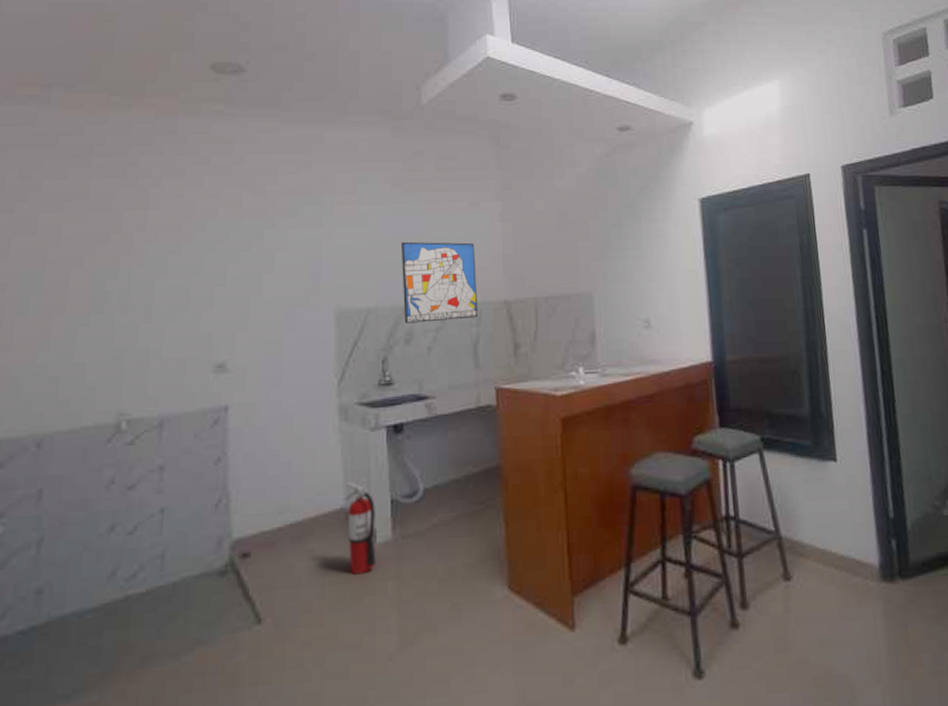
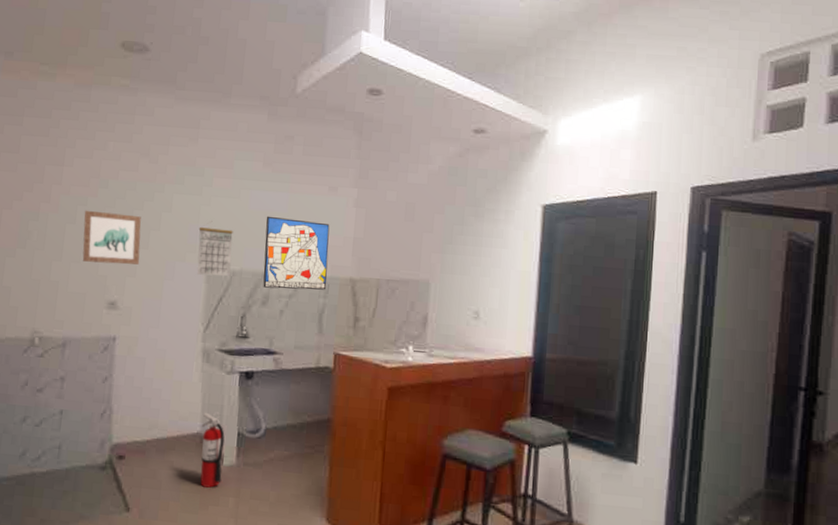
wall art: none [177,258,252,320] -> present [82,210,141,265]
calendar: none [321,254,364,318] -> present [197,221,233,277]

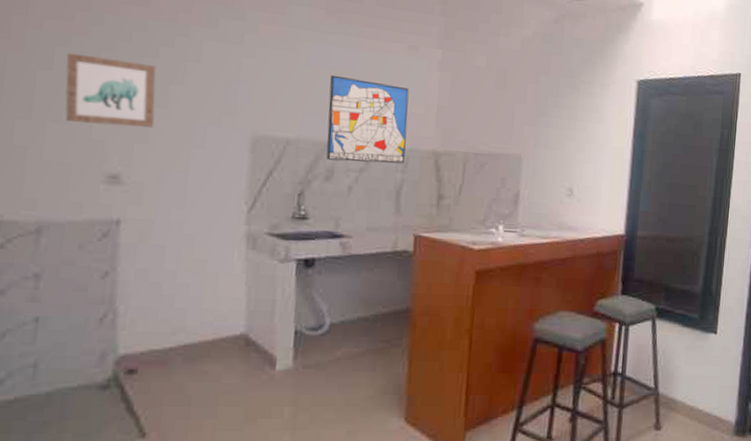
calendar: present [197,221,233,277] -> none [238,77,287,146]
fire extinguisher: present [200,412,225,488] -> none [245,308,278,398]

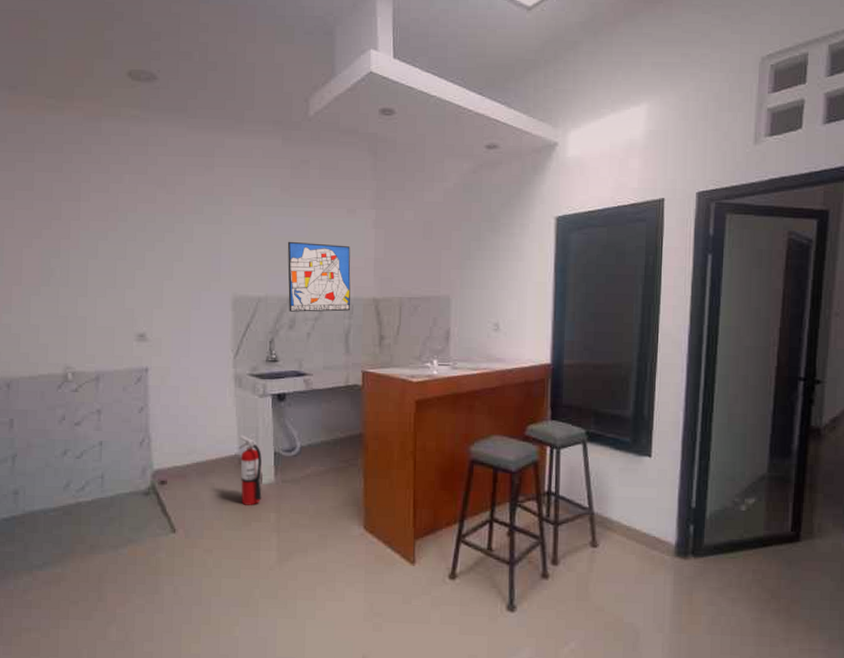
wall art: present [65,52,156,128] -> none [105,244,166,297]
fire extinguisher: none [245,308,278,398] -> present [238,434,262,505]

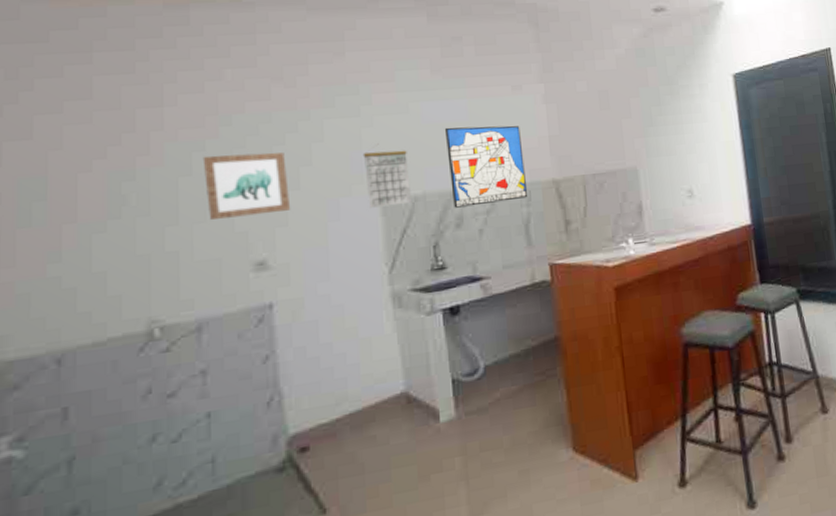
wall art: none [105,244,166,297] -> present [202,152,291,220]
calendar: none [221,249,256,303] -> present [362,144,411,208]
fire extinguisher: present [238,434,262,505] -> none [404,362,441,455]

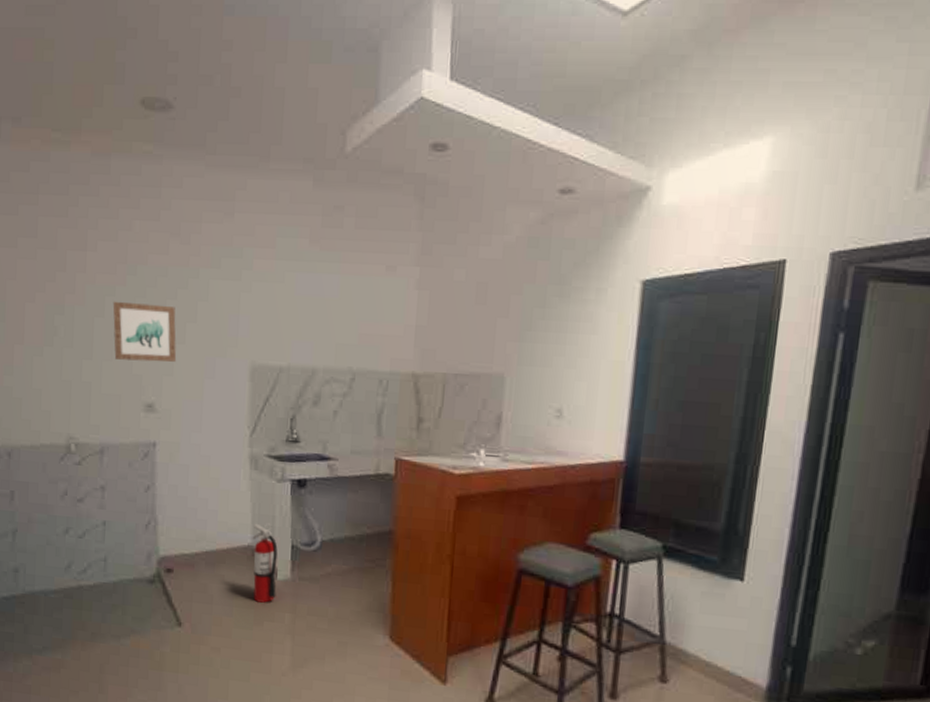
calendar: present [362,144,411,208] -> none [239,310,278,374]
fire extinguisher: none [404,362,441,455] -> present [252,523,278,603]
wall art: present [444,125,528,208] -> none [313,302,388,387]

